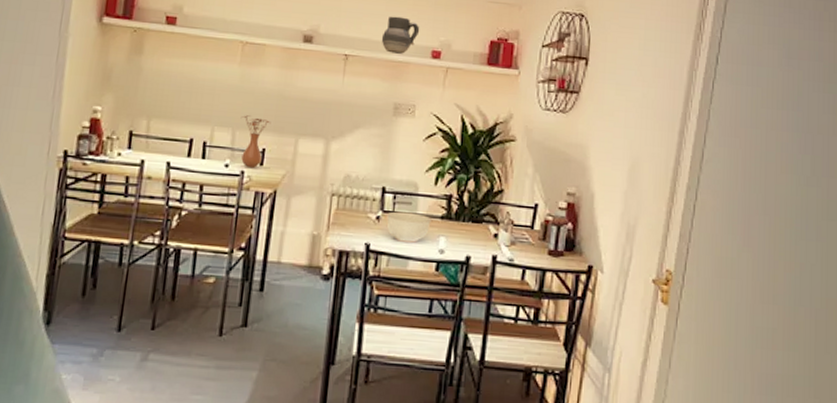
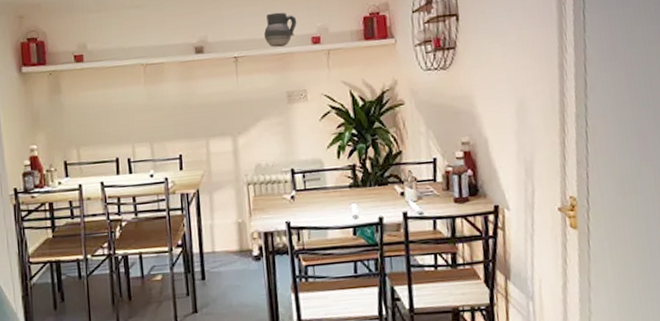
vase: present [241,115,271,169] -> none [155,128,182,175]
bowl: present [385,211,432,244] -> none [299,186,341,216]

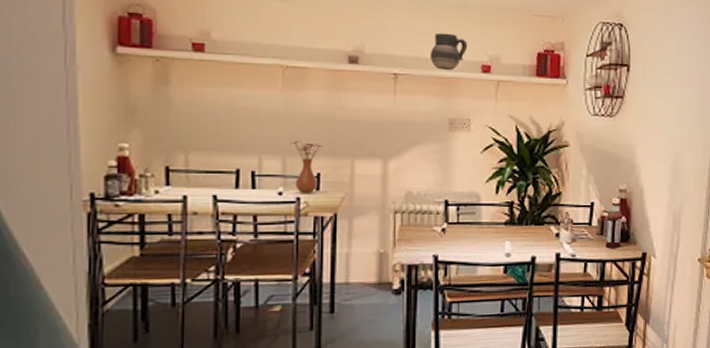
vase: none [155,128,182,175] -> present [290,141,323,194]

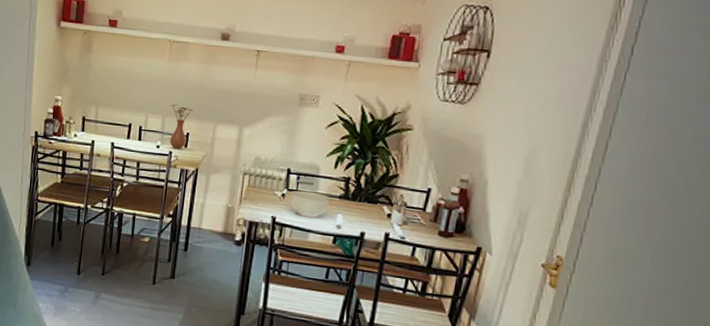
ceramic jug: present [430,33,468,70] -> none [290,14,326,49]
bowl: none [451,222,496,251] -> present [290,190,331,219]

